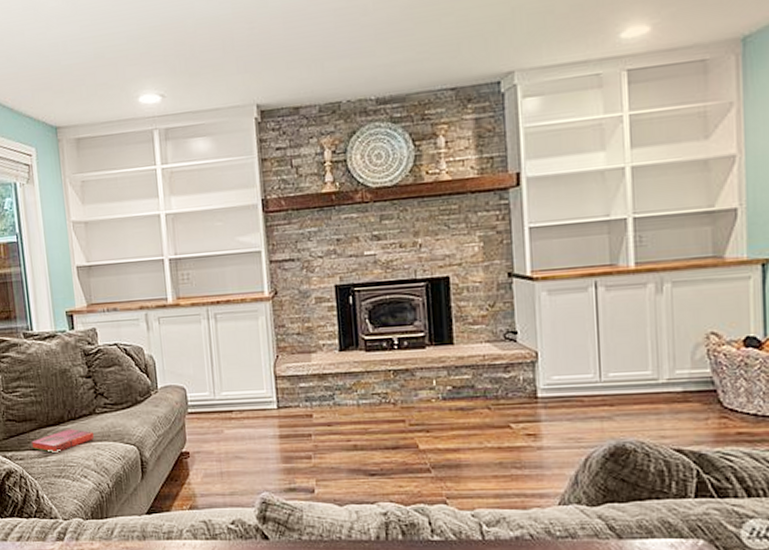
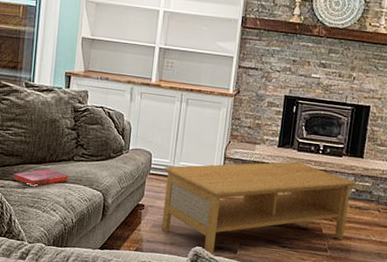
coffee table: none [203,365,450,499] -> present [161,161,355,254]

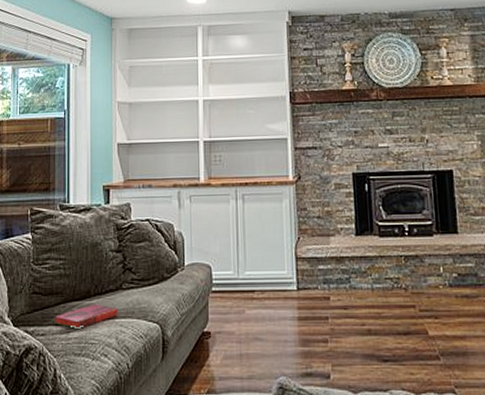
coffee table: present [161,161,355,254] -> none [227,250,456,384]

